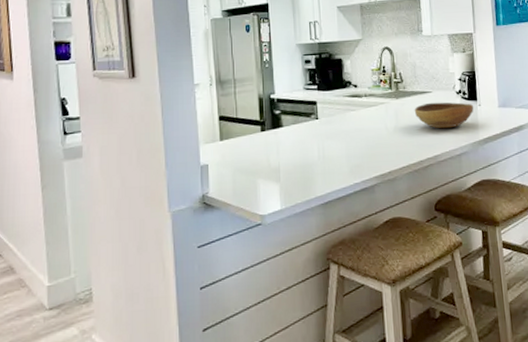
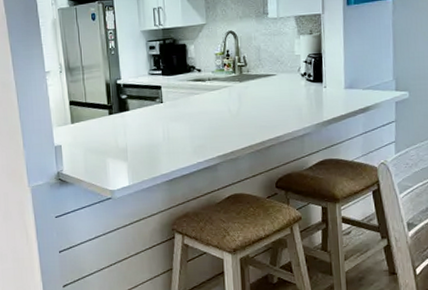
bowl: present [414,102,474,129] -> none [257,84,319,111]

